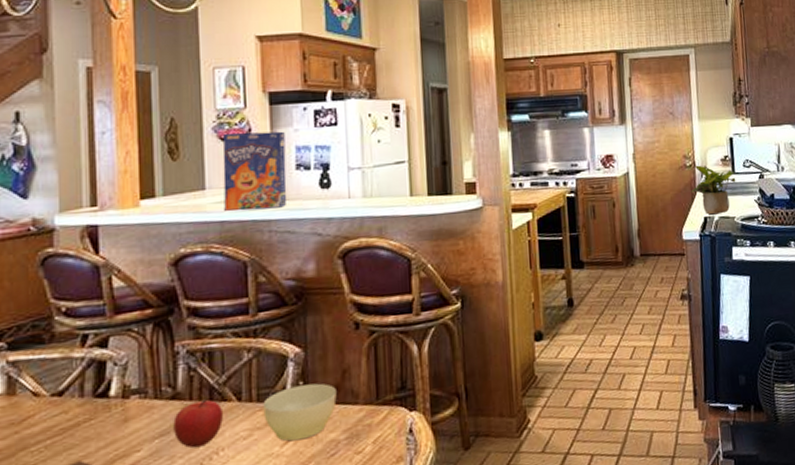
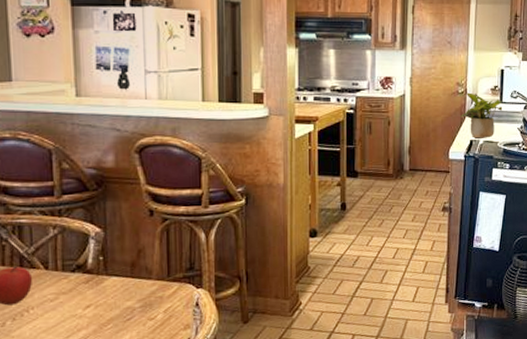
cereal box: present [222,131,287,211] -> none [27,29,88,103]
bowl: present [263,383,337,442] -> none [67,259,133,306]

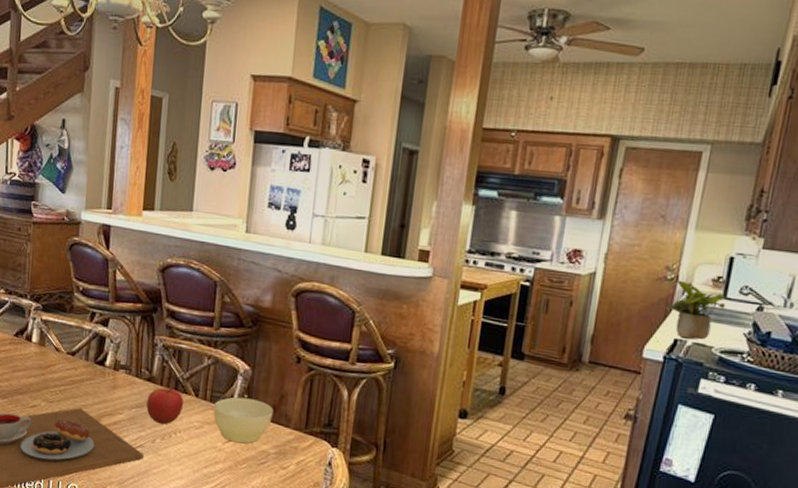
bowl: none [67,259,133,306] -> present [213,397,273,444]

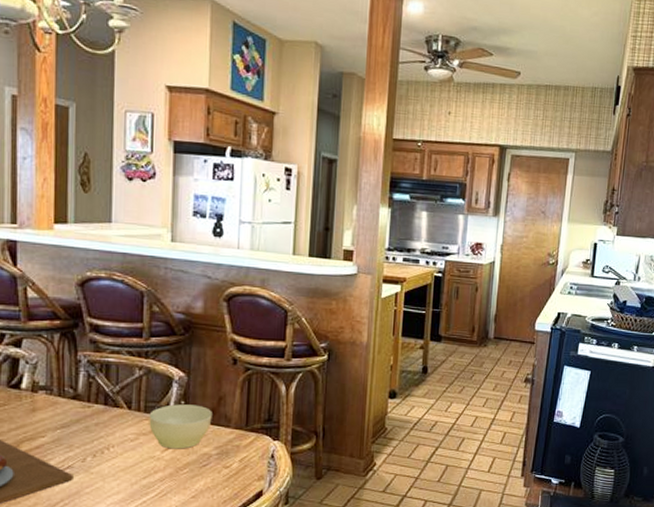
fruit: present [146,387,184,425] -> none [73,403,116,442]
potted plant: present [665,280,726,340] -> none [550,264,594,312]

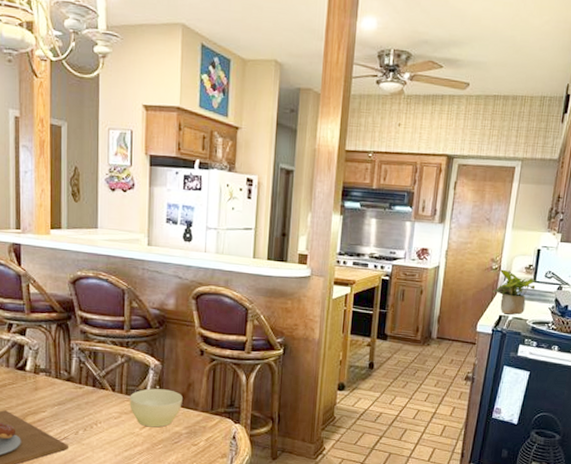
potted plant: none [550,264,594,312] -> present [492,269,536,315]

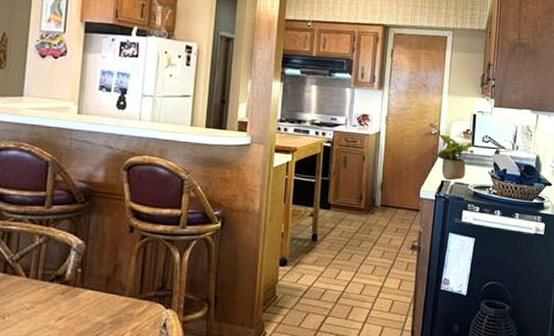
bowl: present [129,388,183,428] -> none [45,272,108,318]

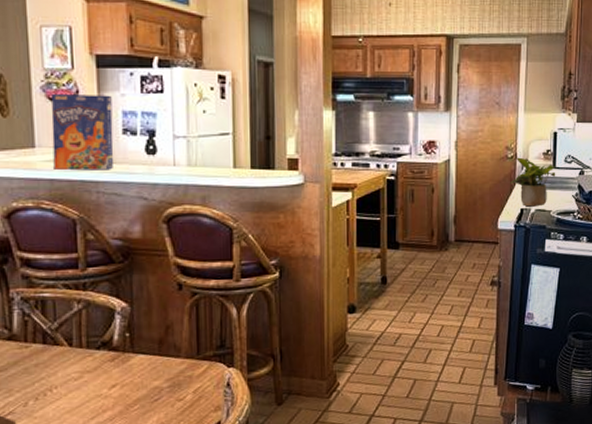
cereal box: none [36,51,94,120] -> present [51,93,114,171]

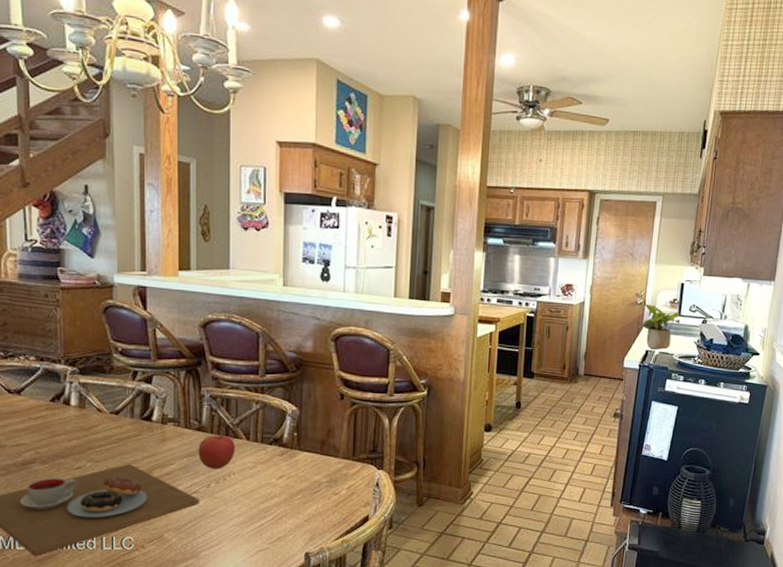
fruit: none [10,342,57,384] -> present [198,434,236,469]
cereal box: present [51,93,114,171] -> none [244,223,295,292]

